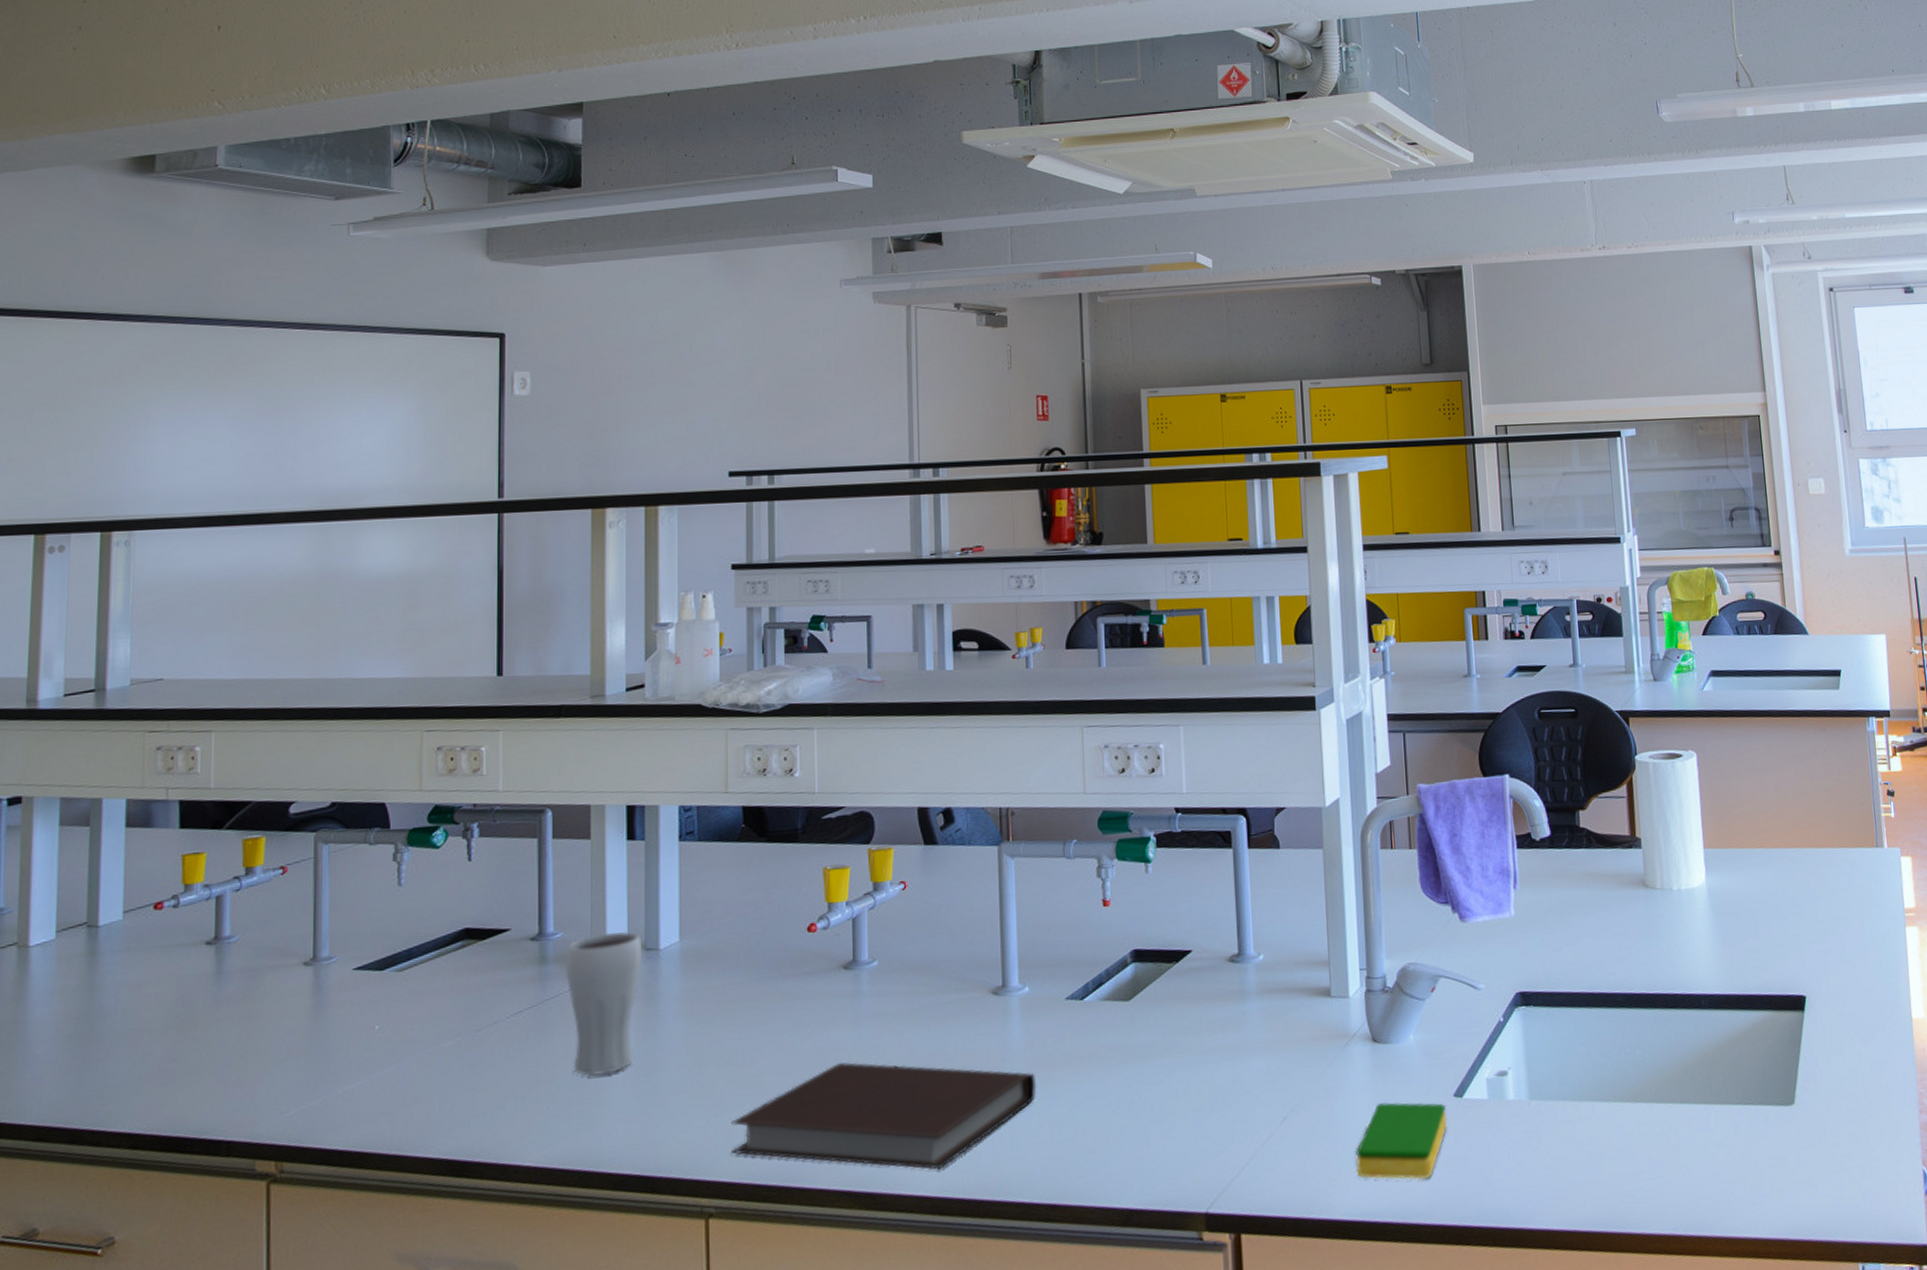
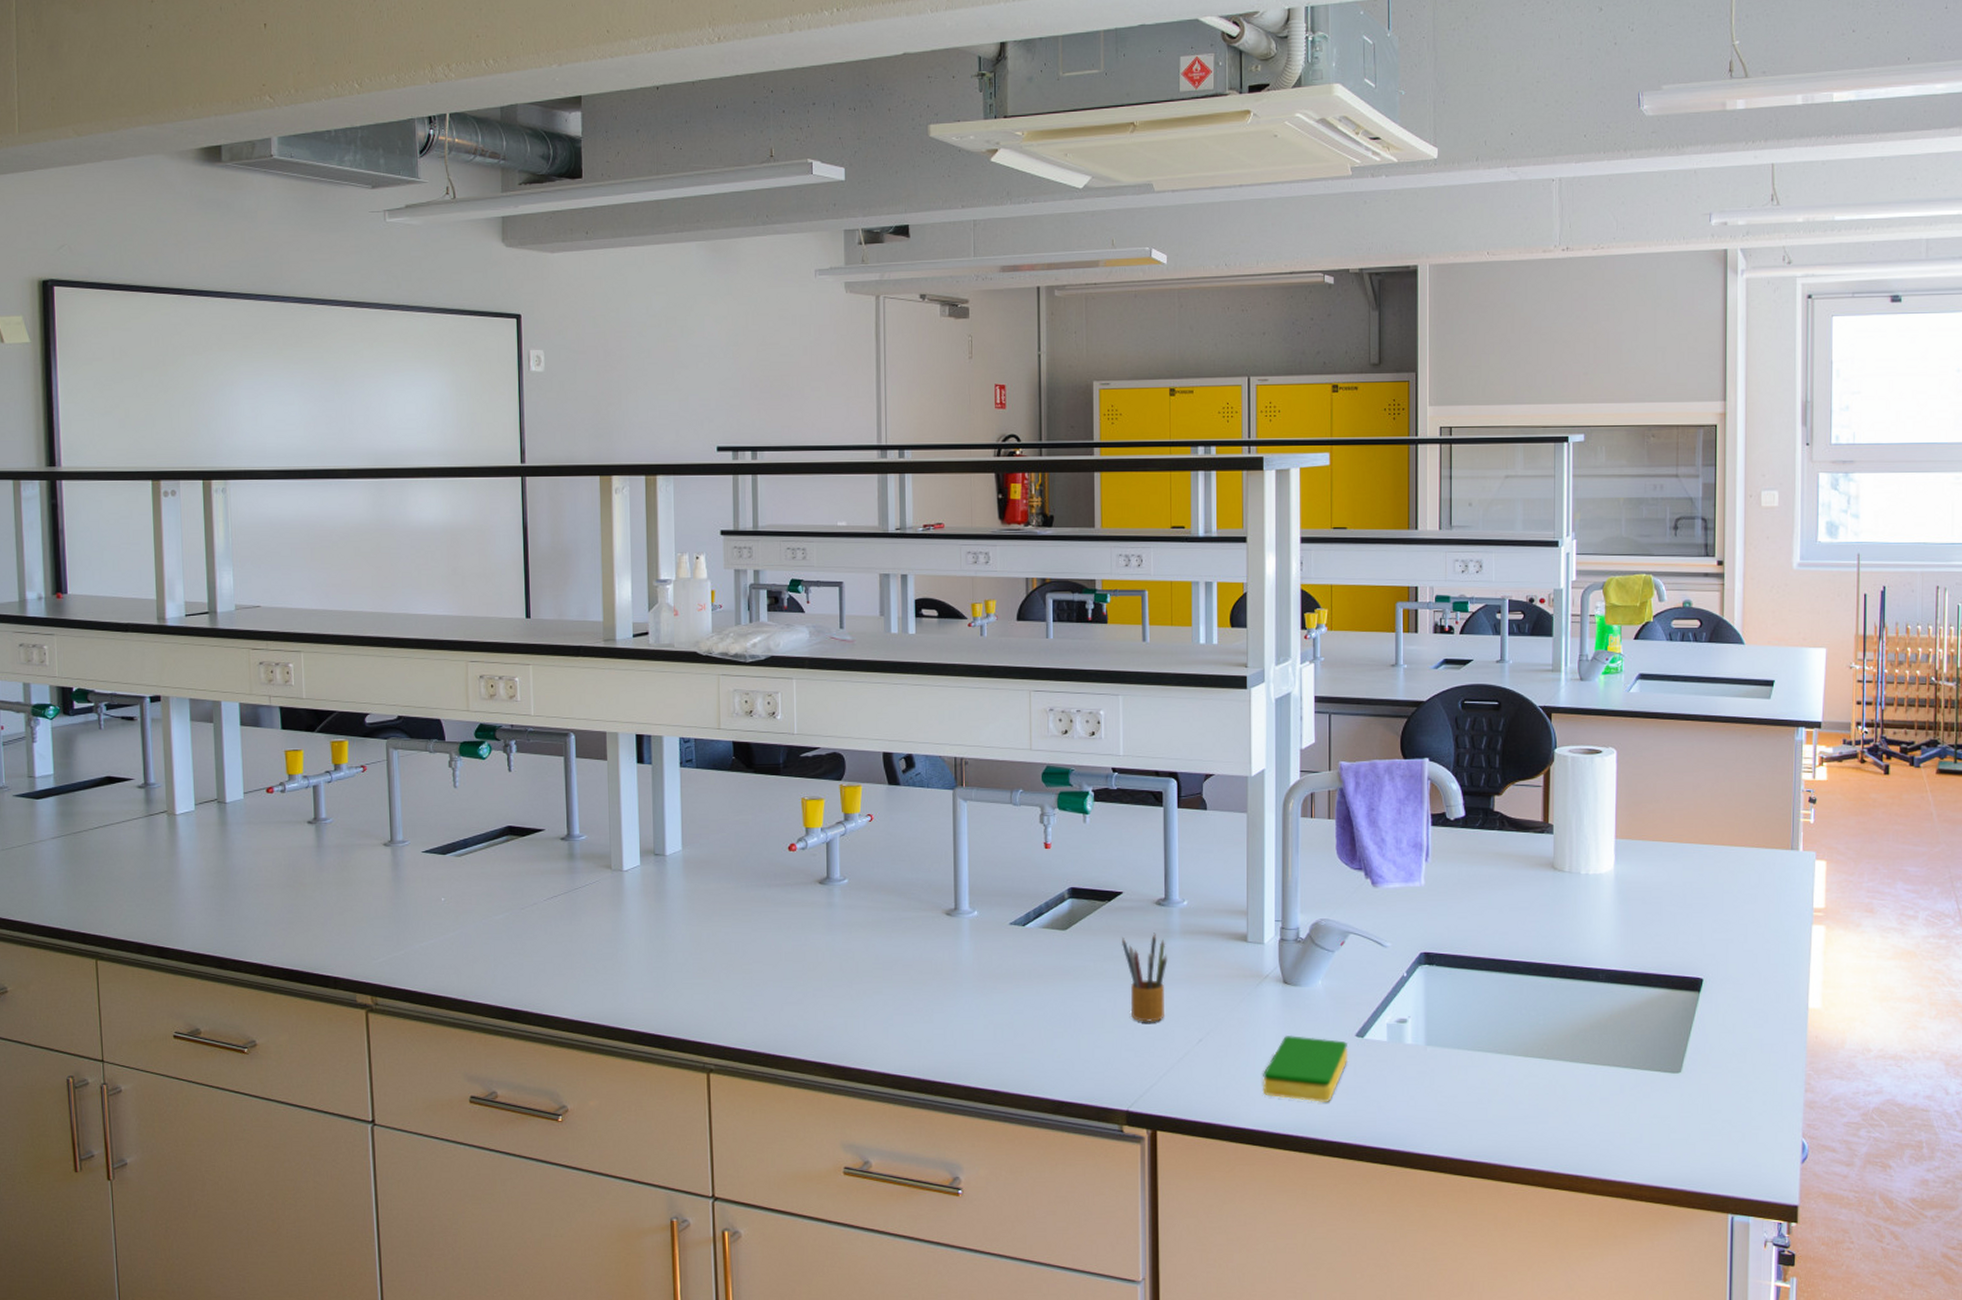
drinking glass: present [564,931,642,1076] -> none [589,838,651,952]
notebook: present [730,1062,1037,1170] -> none [726,960,983,1053]
pencil box: none [1193,995,1245,1104] -> present [1122,932,1168,1023]

